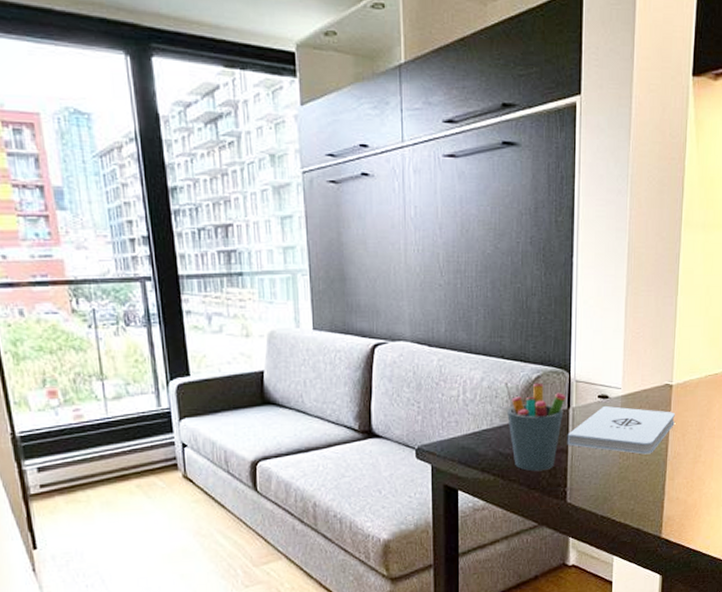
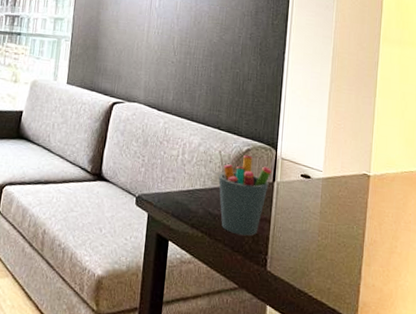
notepad: present [567,405,675,455] -> none [270,184,372,237]

